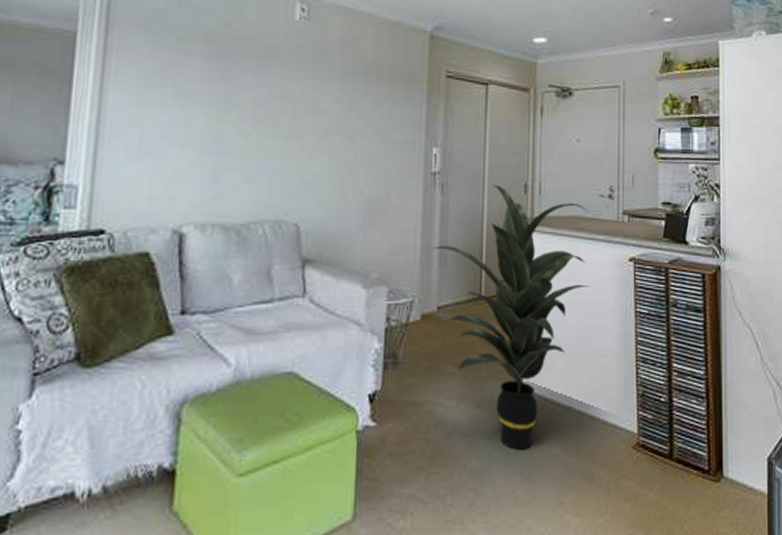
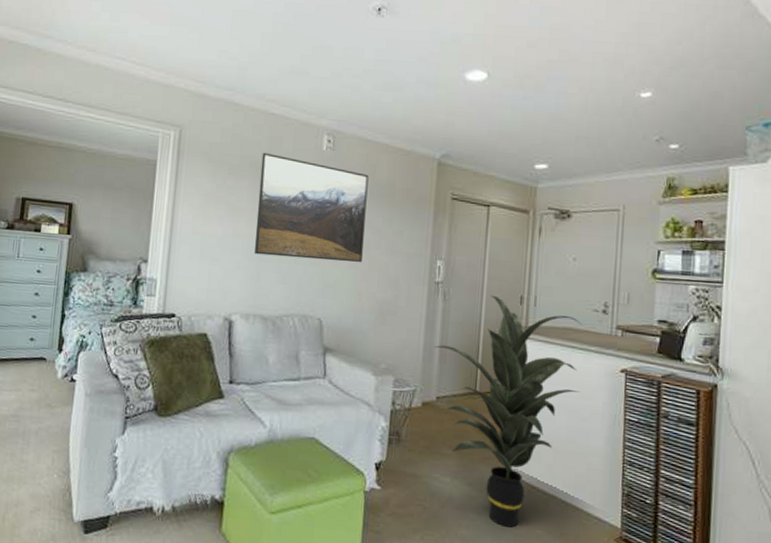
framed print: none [211,22,351,154] -> present [254,152,369,263]

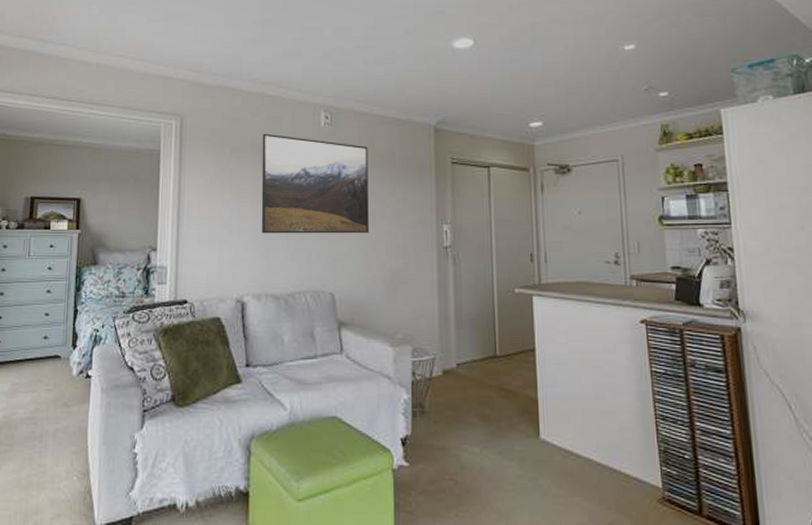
indoor plant: present [434,295,582,528] -> none [449,255,602,496]

